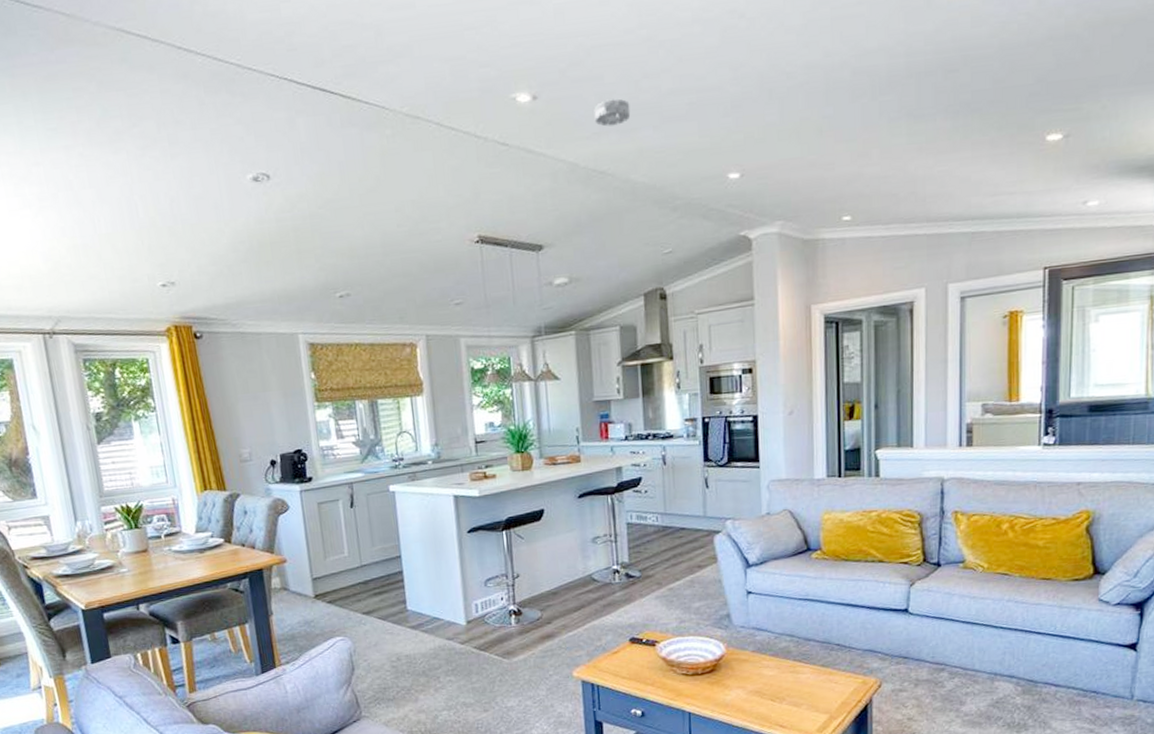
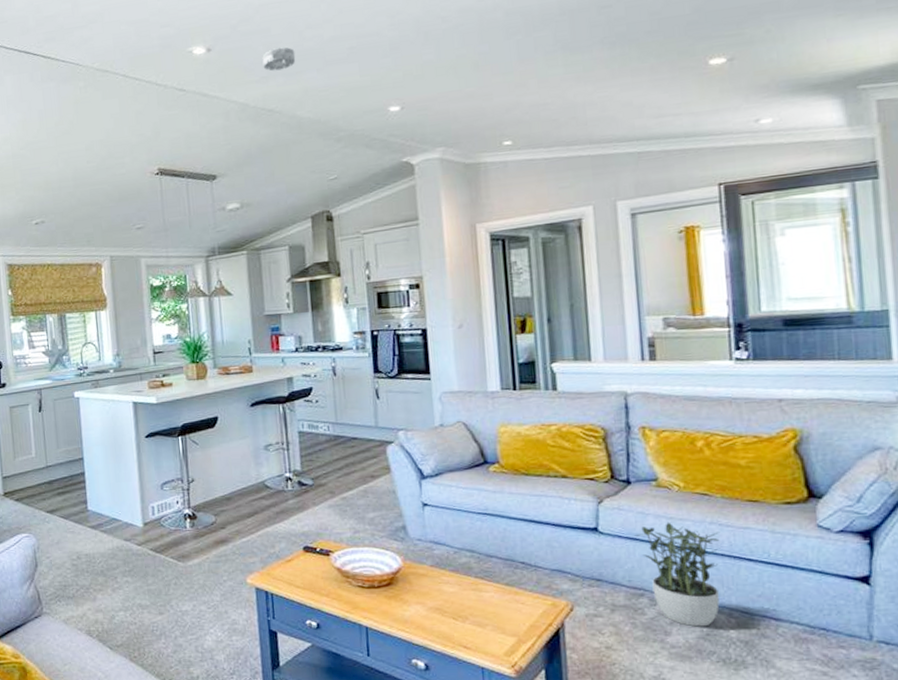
potted plant: none [941,601,1016,696] -> present [635,522,721,627]

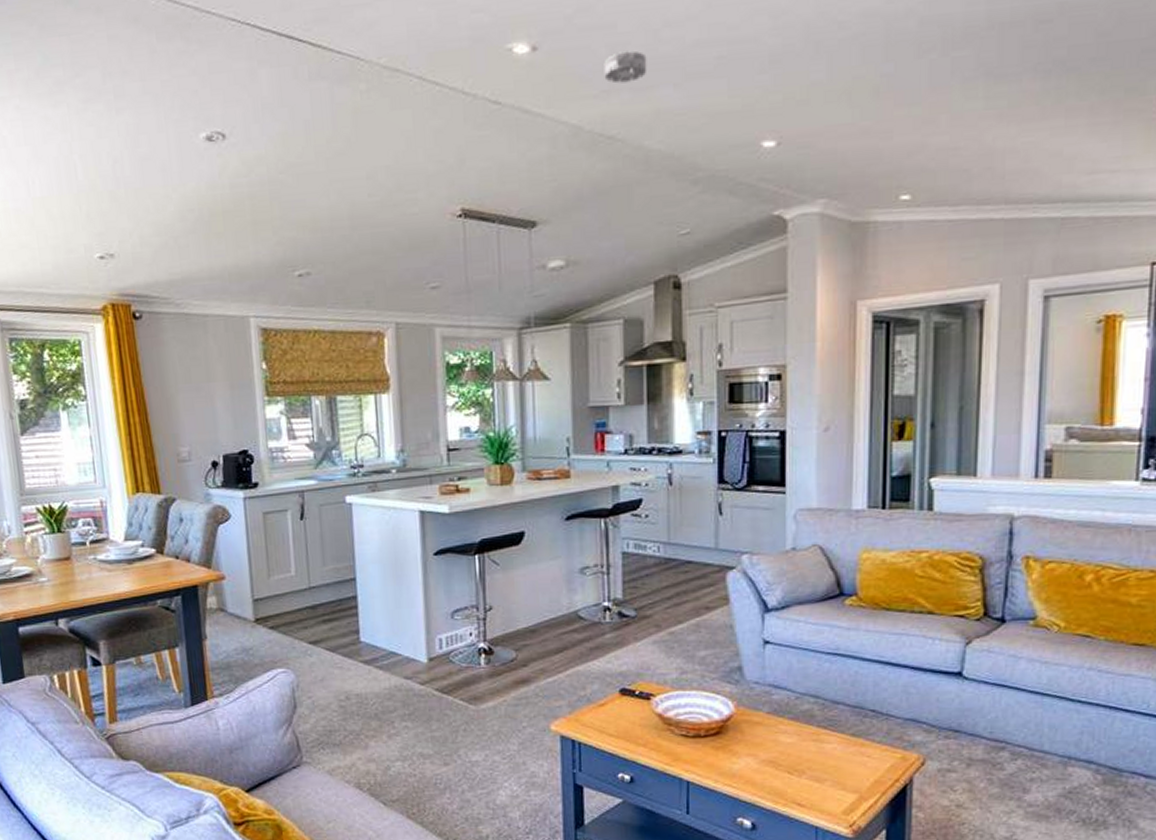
potted plant: present [635,522,721,627] -> none [1003,667,1099,784]

